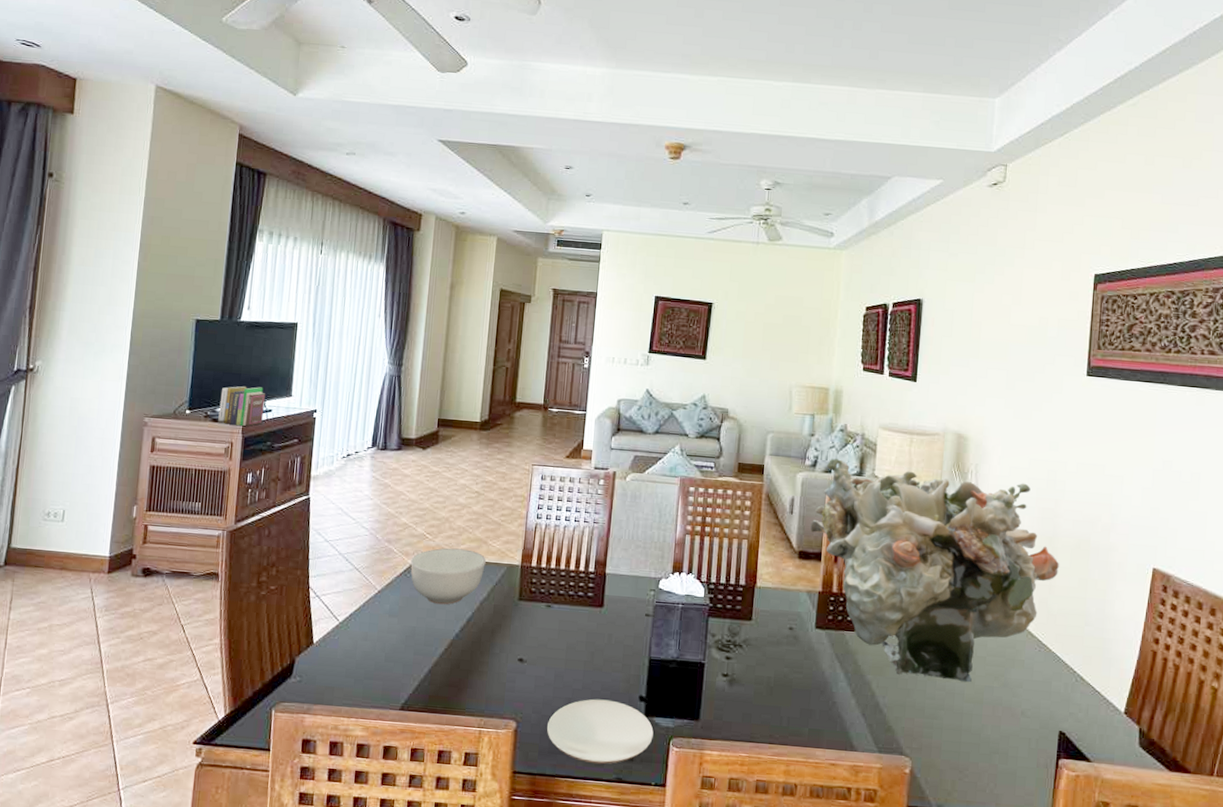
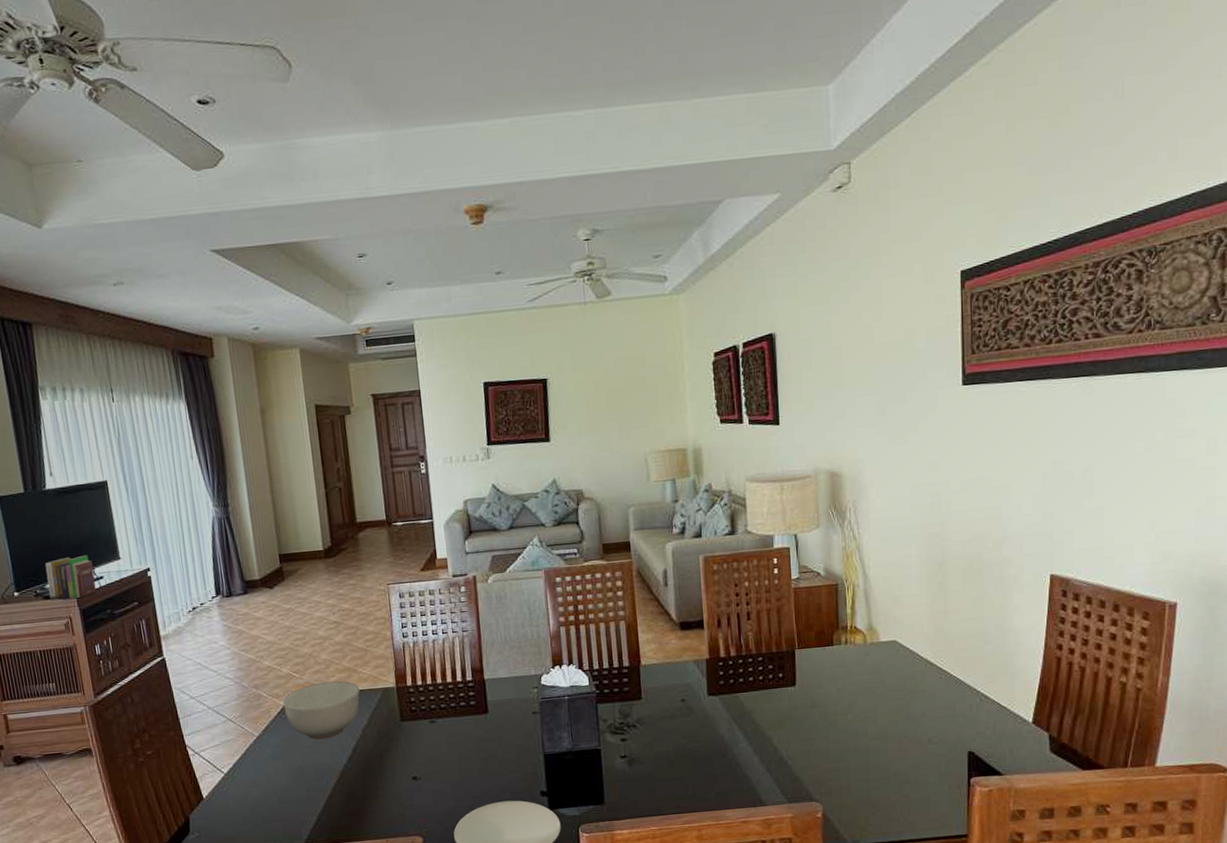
flower arrangement: present [809,459,1060,682] -> none [687,511,953,726]

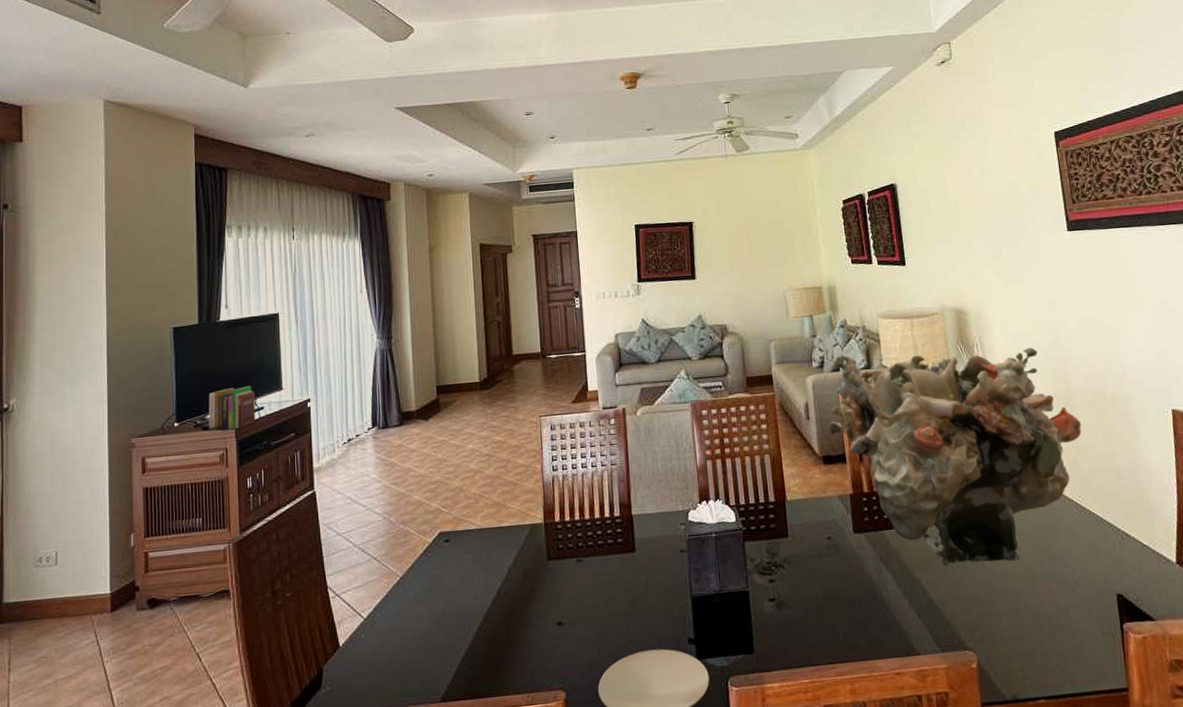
bowl: present [283,680,360,740] -> none [430,516,508,581]
flower arrangement: none [687,511,953,726] -> present [828,347,1082,566]

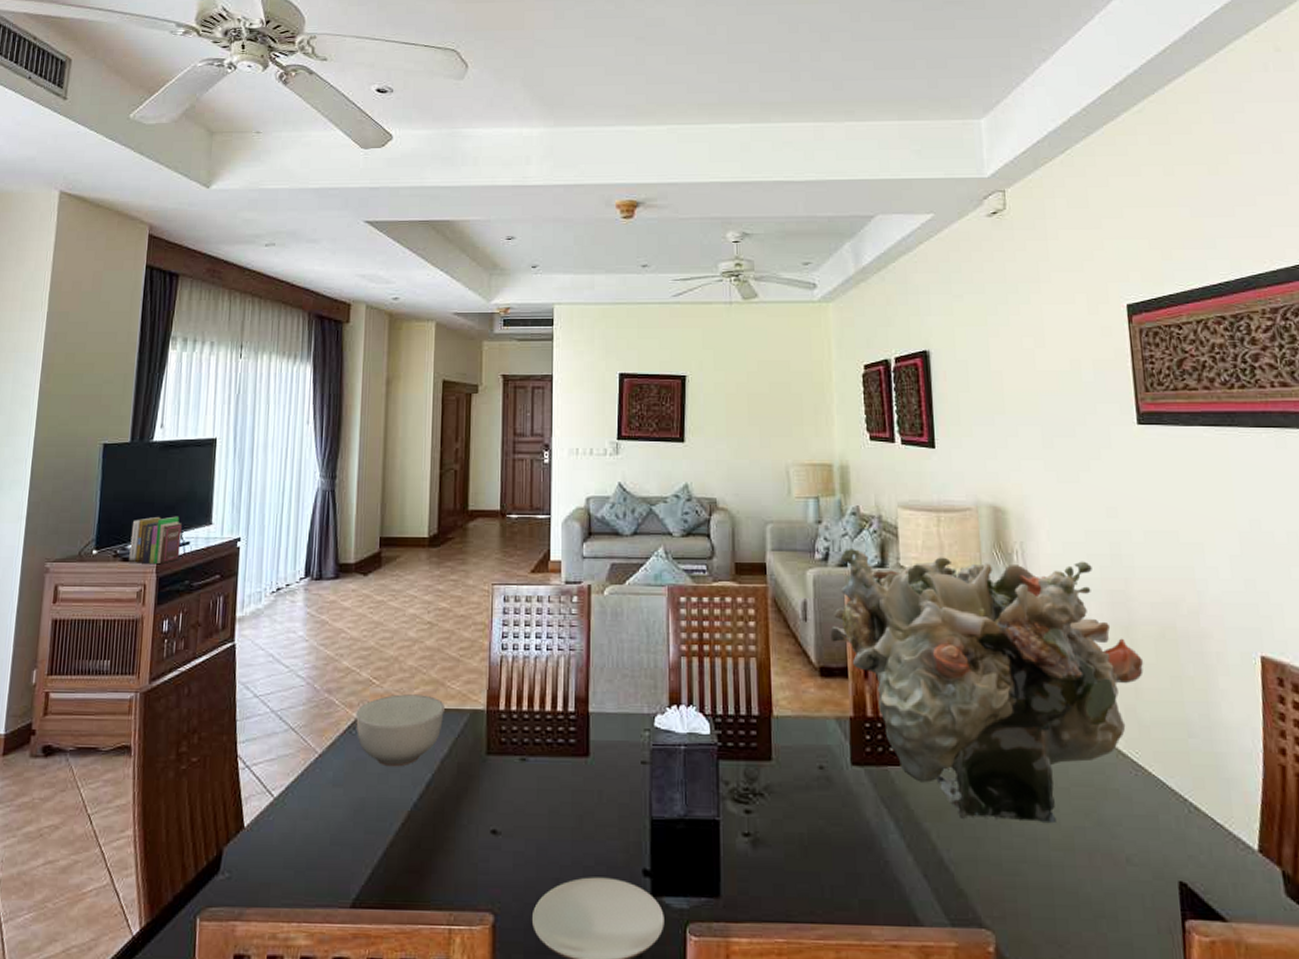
bowl: none [430,516,508,581] -> present [356,694,445,767]

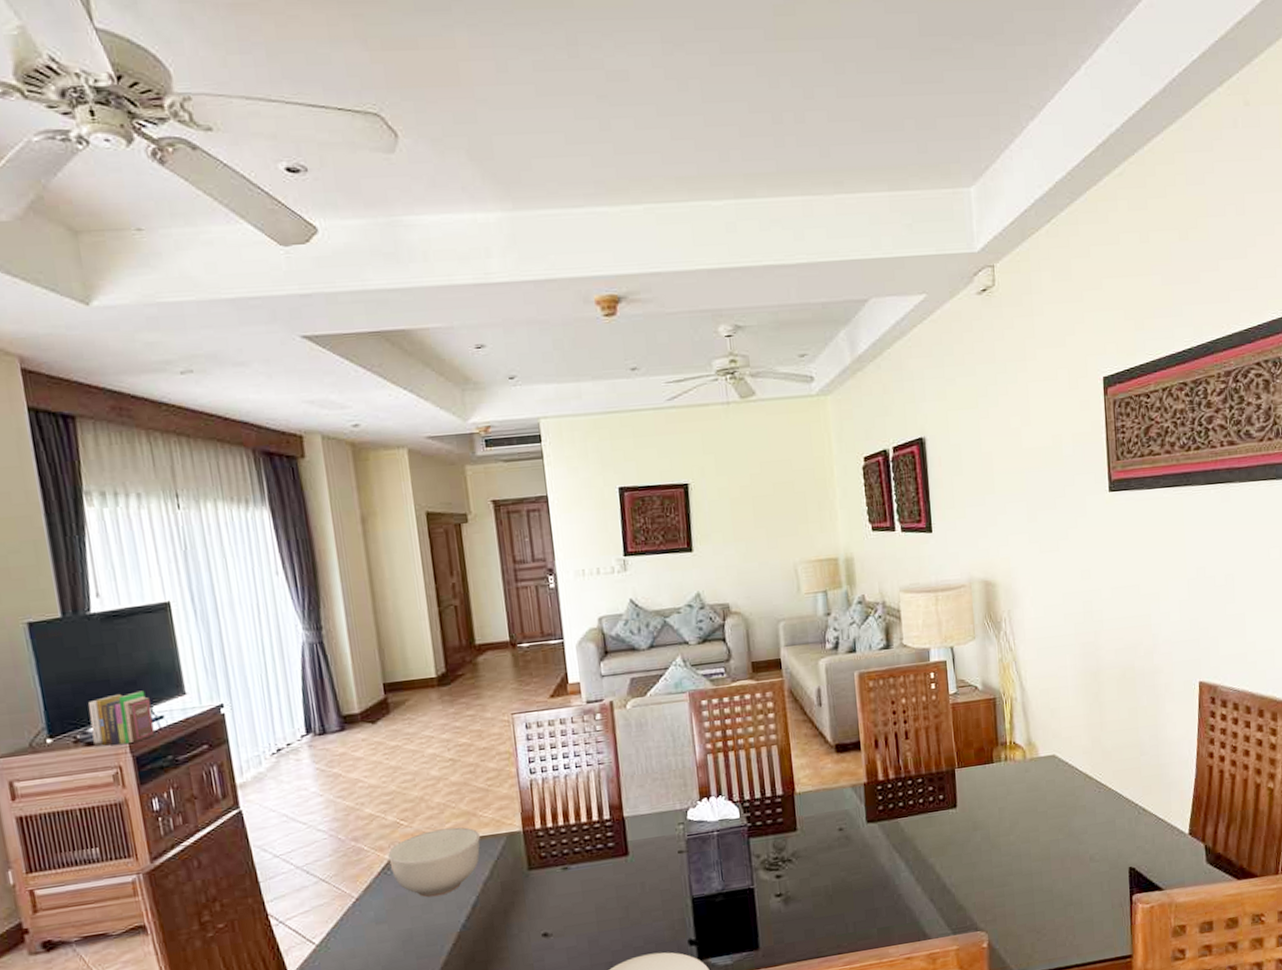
flower arrangement: present [829,549,1144,822] -> none [842,620,1108,850]

